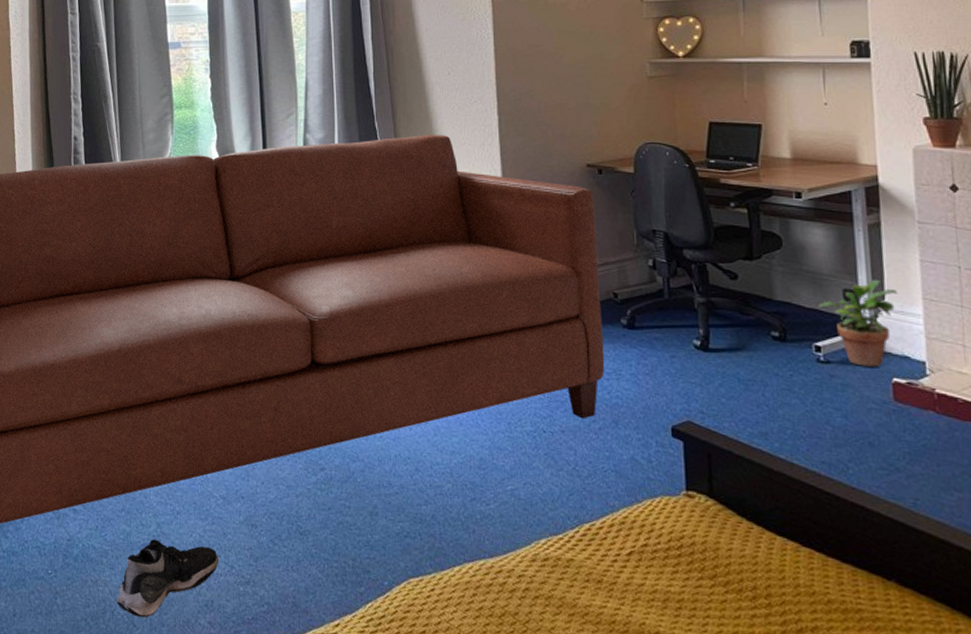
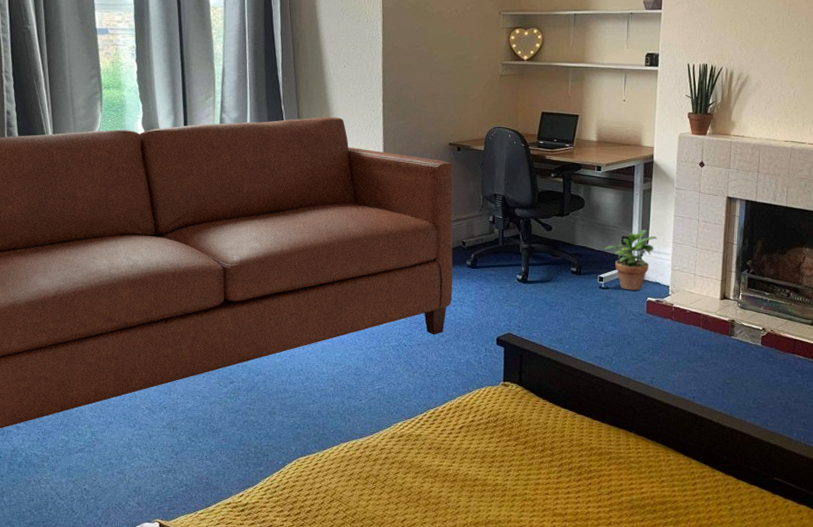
shoe: present [116,539,220,618] -> none [57,444,146,505]

